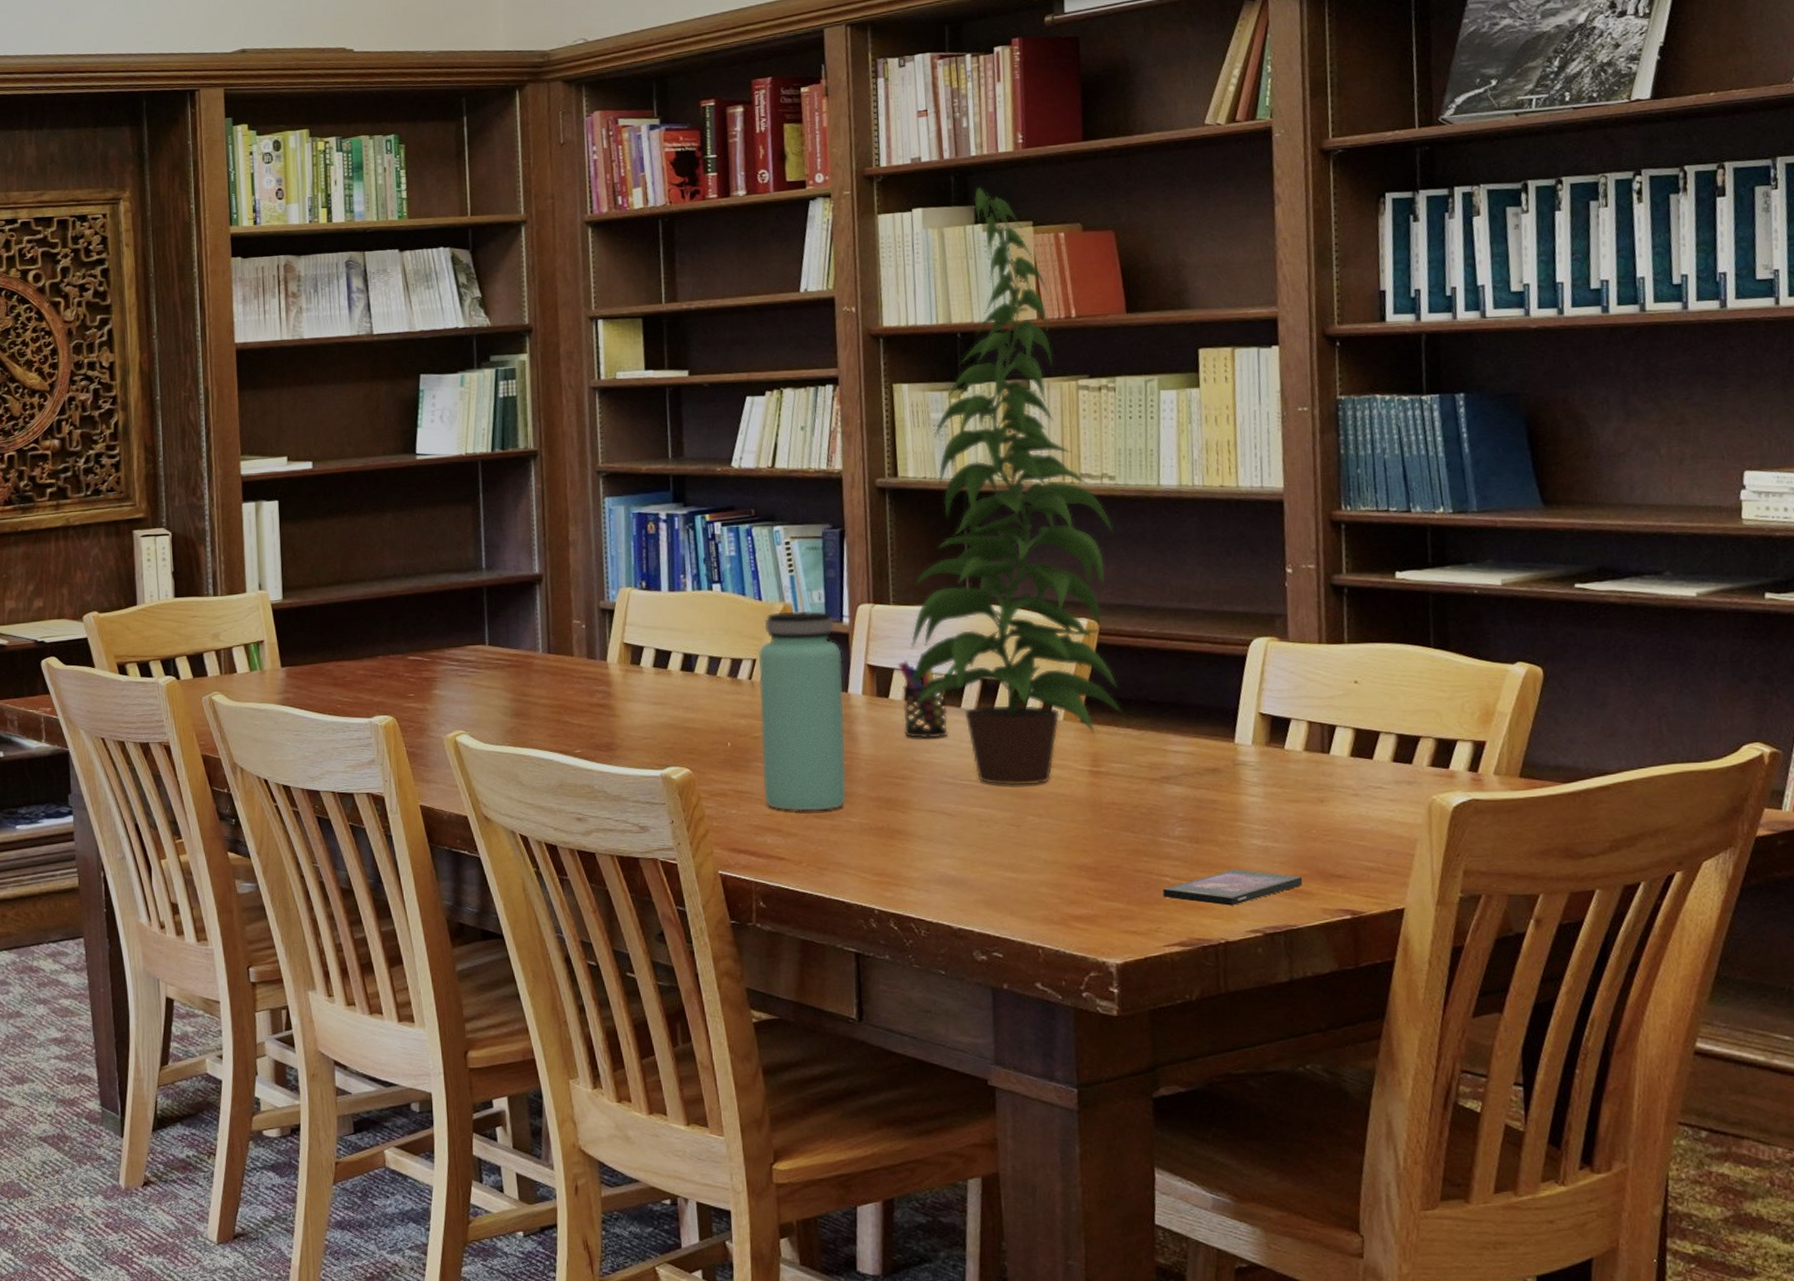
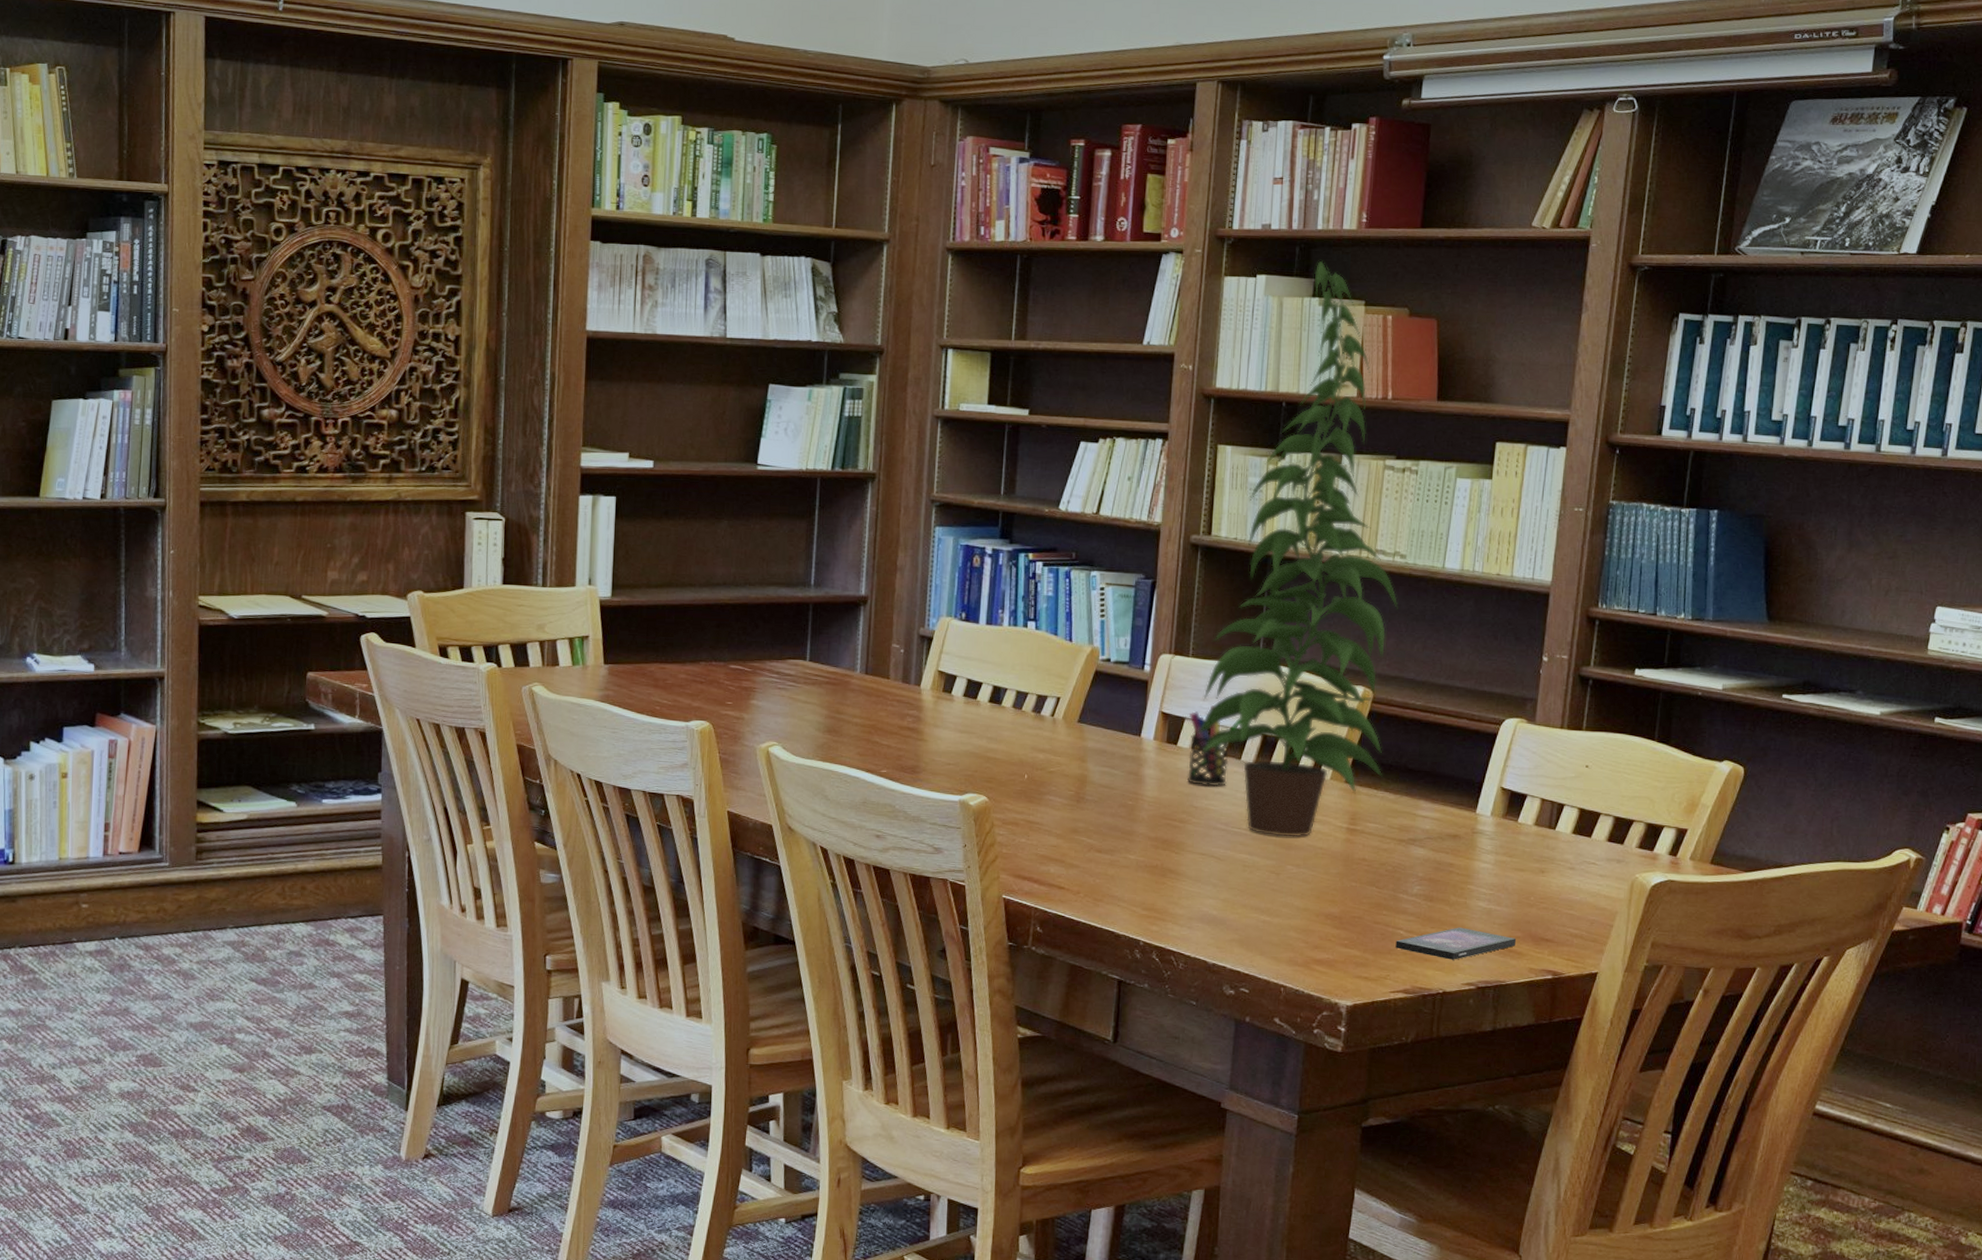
bottle: present [758,610,847,811] -> none [1053,655,1140,846]

